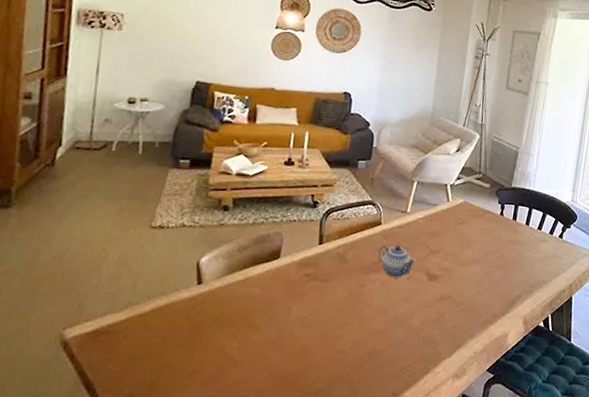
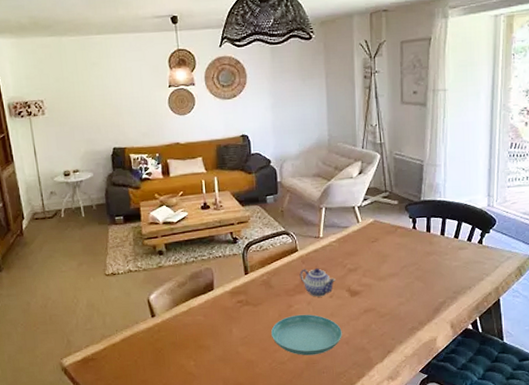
saucer: none [336,296,414,345] -> present [271,314,342,356]

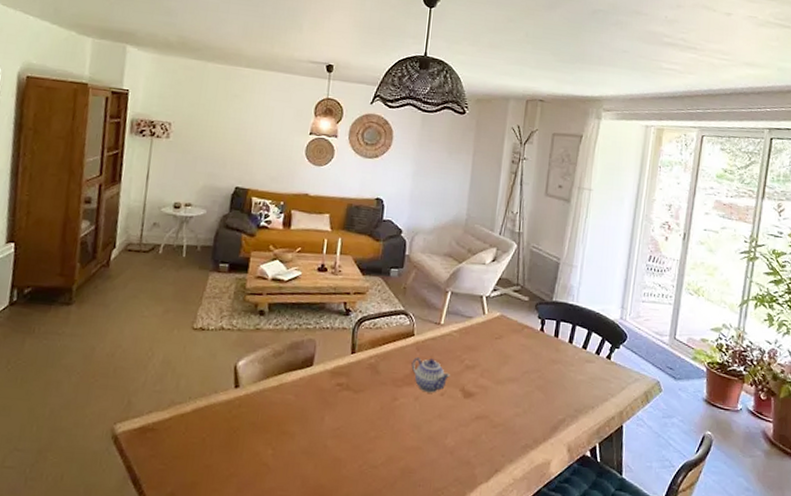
saucer: present [271,314,342,356] -> none [368,410,448,463]

